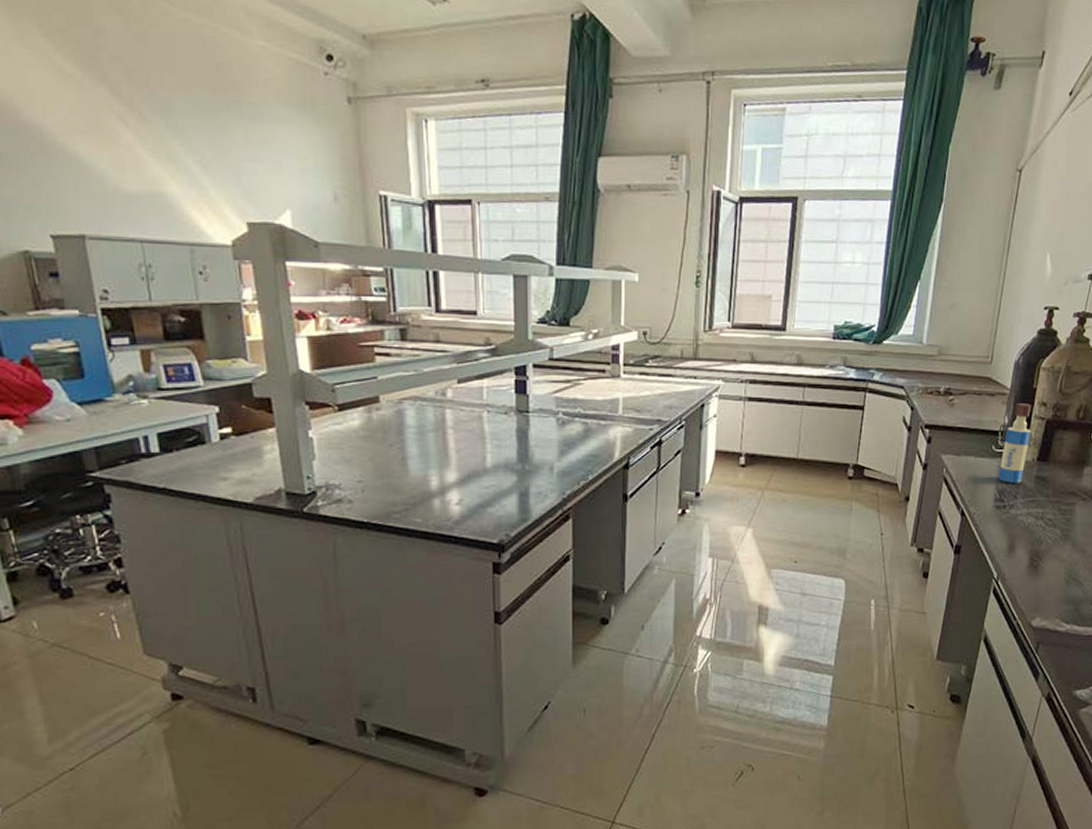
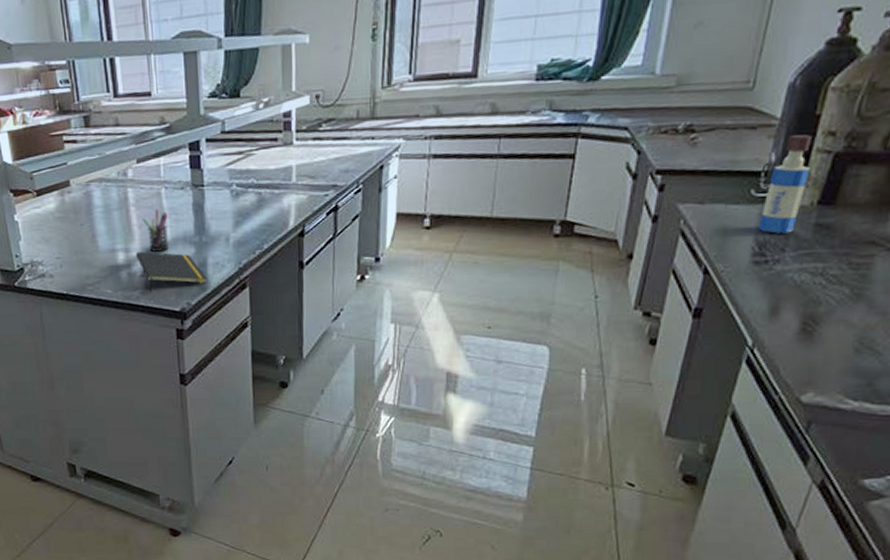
notepad: none [452,477,528,522] -> present [136,251,207,292]
pen holder: none [460,433,489,478] -> present [142,209,168,252]

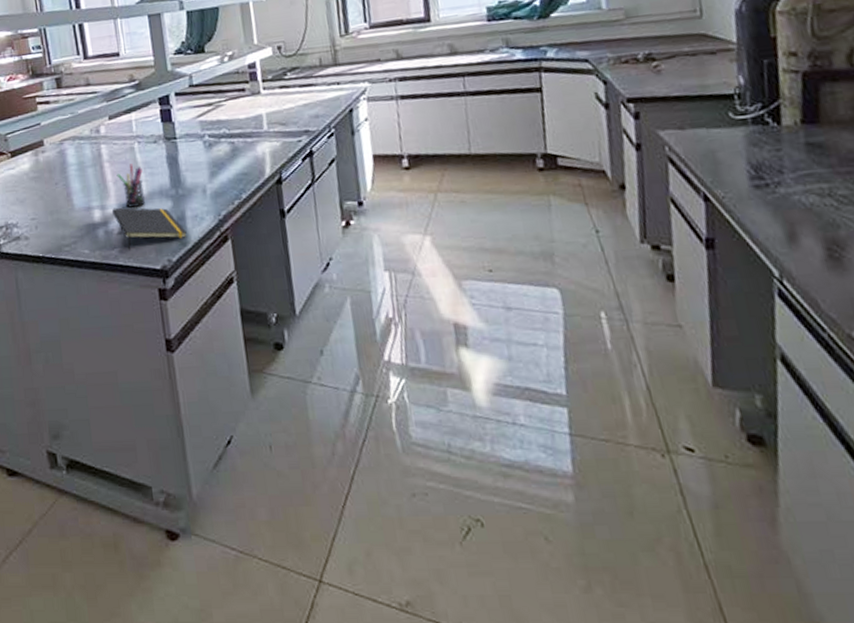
tequila bottle: present [759,134,811,234] -> none [744,56,785,156]

